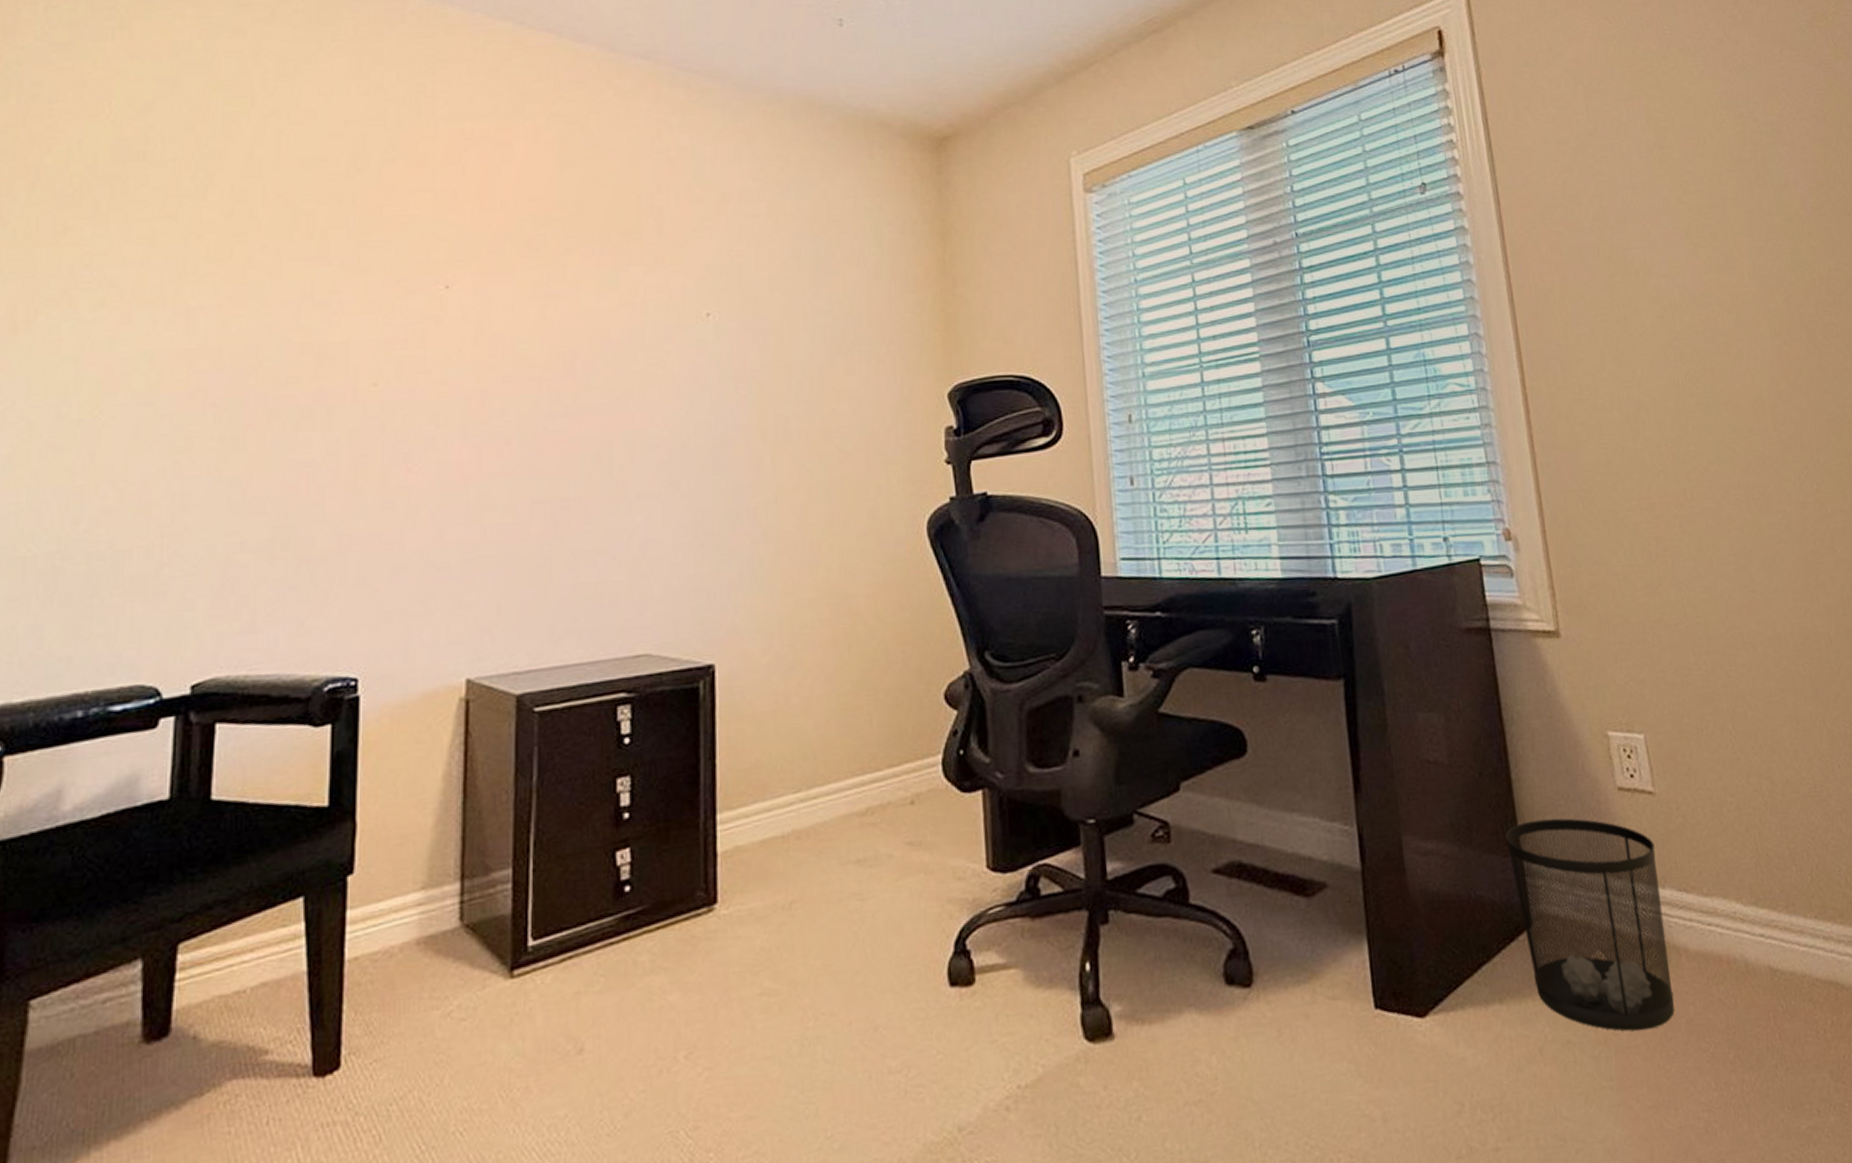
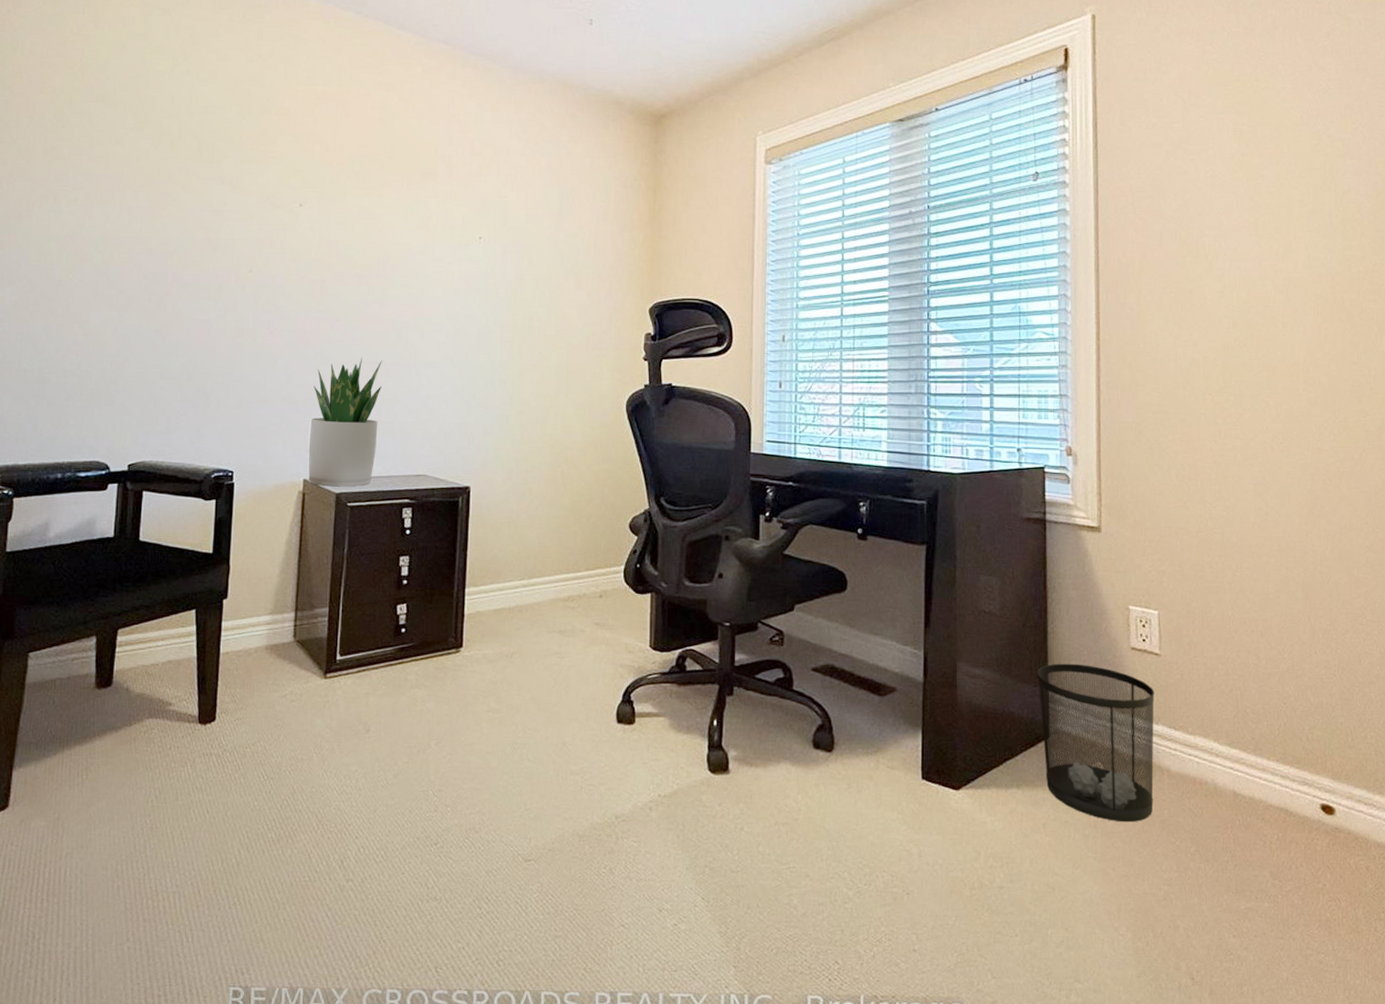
planter: none [472,494,577,687] -> present [308,358,382,487]

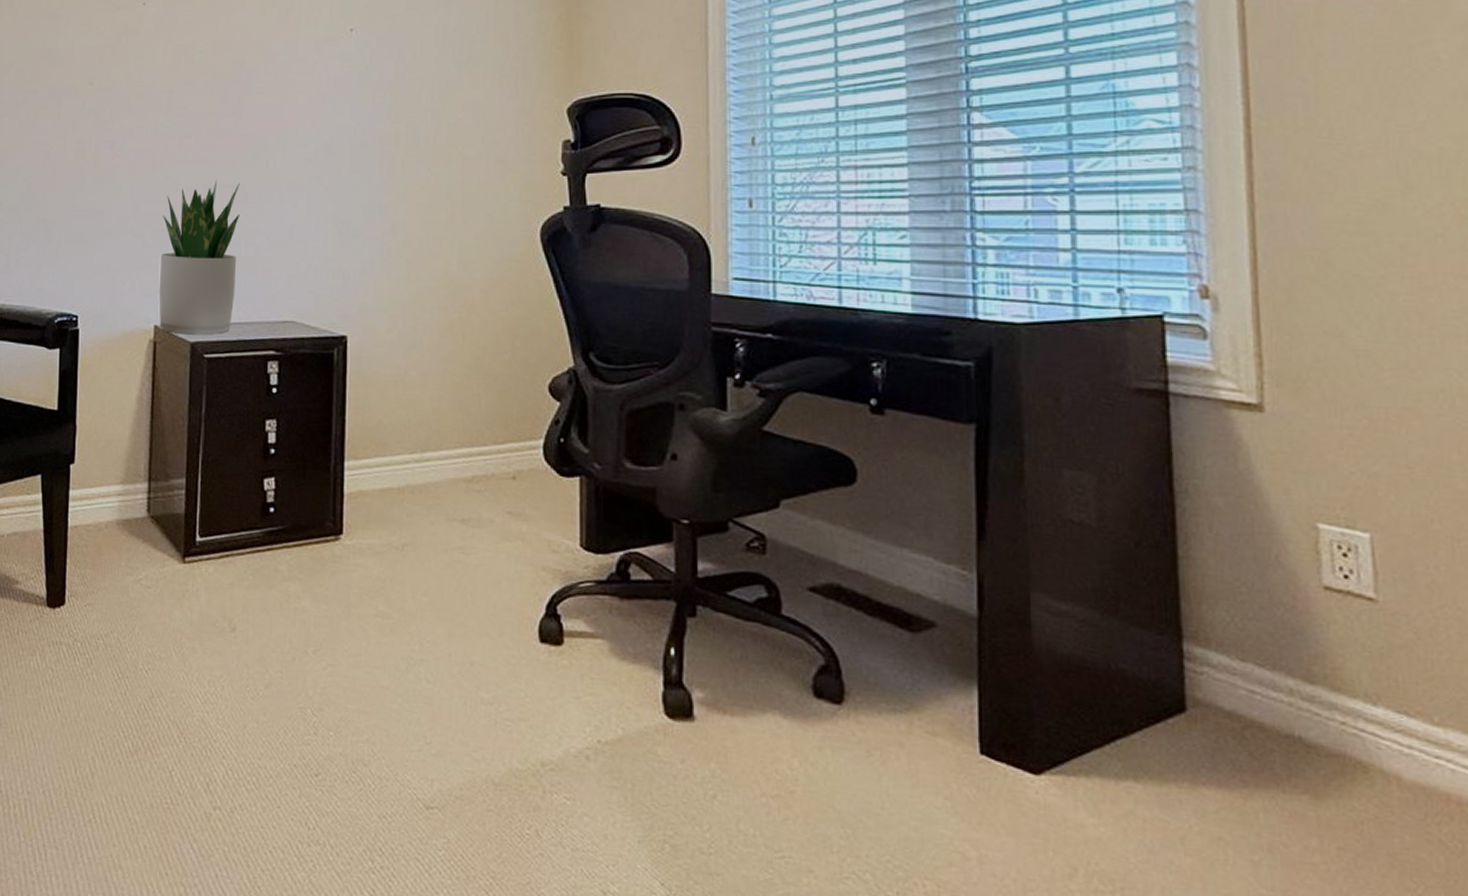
waste bin: present [1037,663,1154,822] -> none [1161,602,1373,851]

